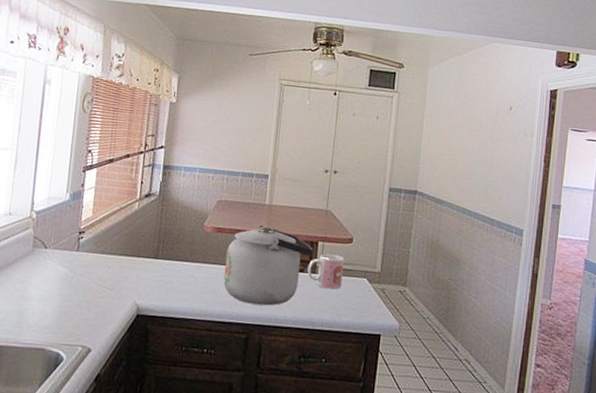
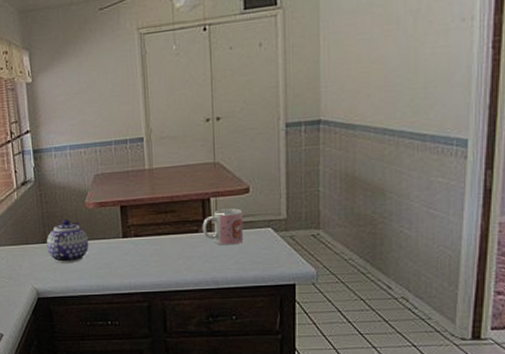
teapot: none [157,238,200,283] -> present [46,219,89,263]
kettle: present [224,224,313,306] -> none [113,191,206,273]

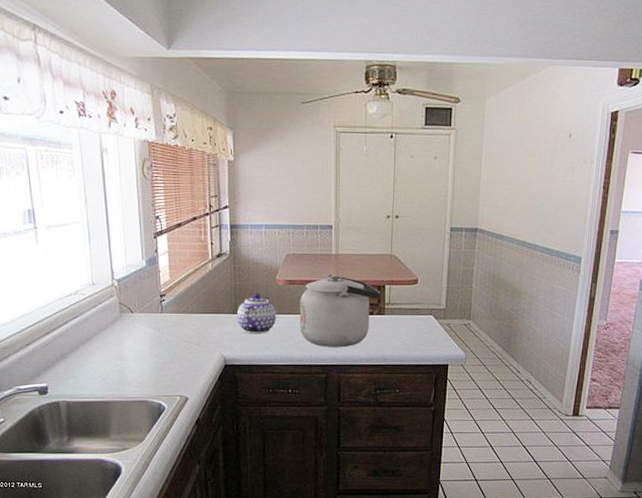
kettle: none [113,191,206,273] -> present [299,274,381,347]
mug: present [202,208,244,246] -> none [377,296,412,328]

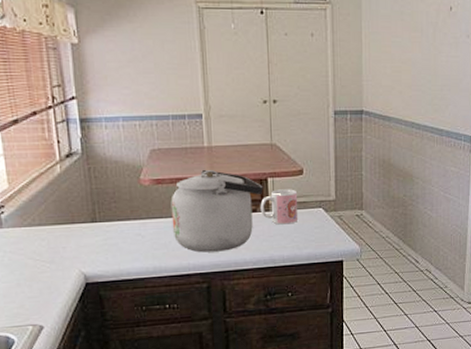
teapot: present [236,293,277,334] -> none [95,197,145,244]
mug: none [377,296,412,328] -> present [260,189,299,225]

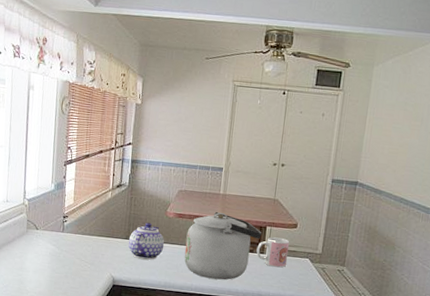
teapot: none [95,197,145,244] -> present [128,222,164,260]

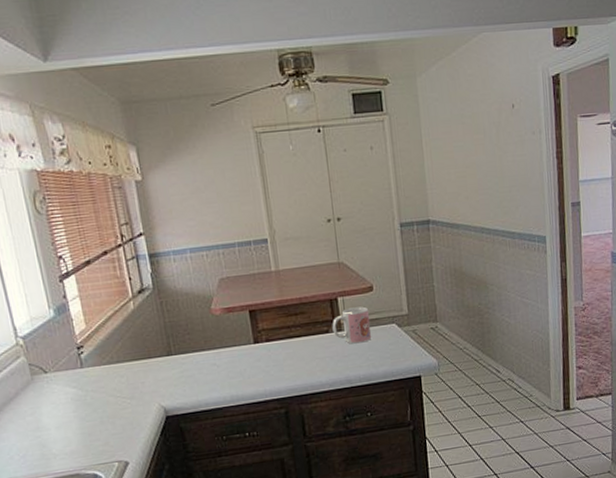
teapot: present [128,222,164,260] -> none [171,328,219,376]
kettle: present [184,211,262,280] -> none [243,294,334,378]

